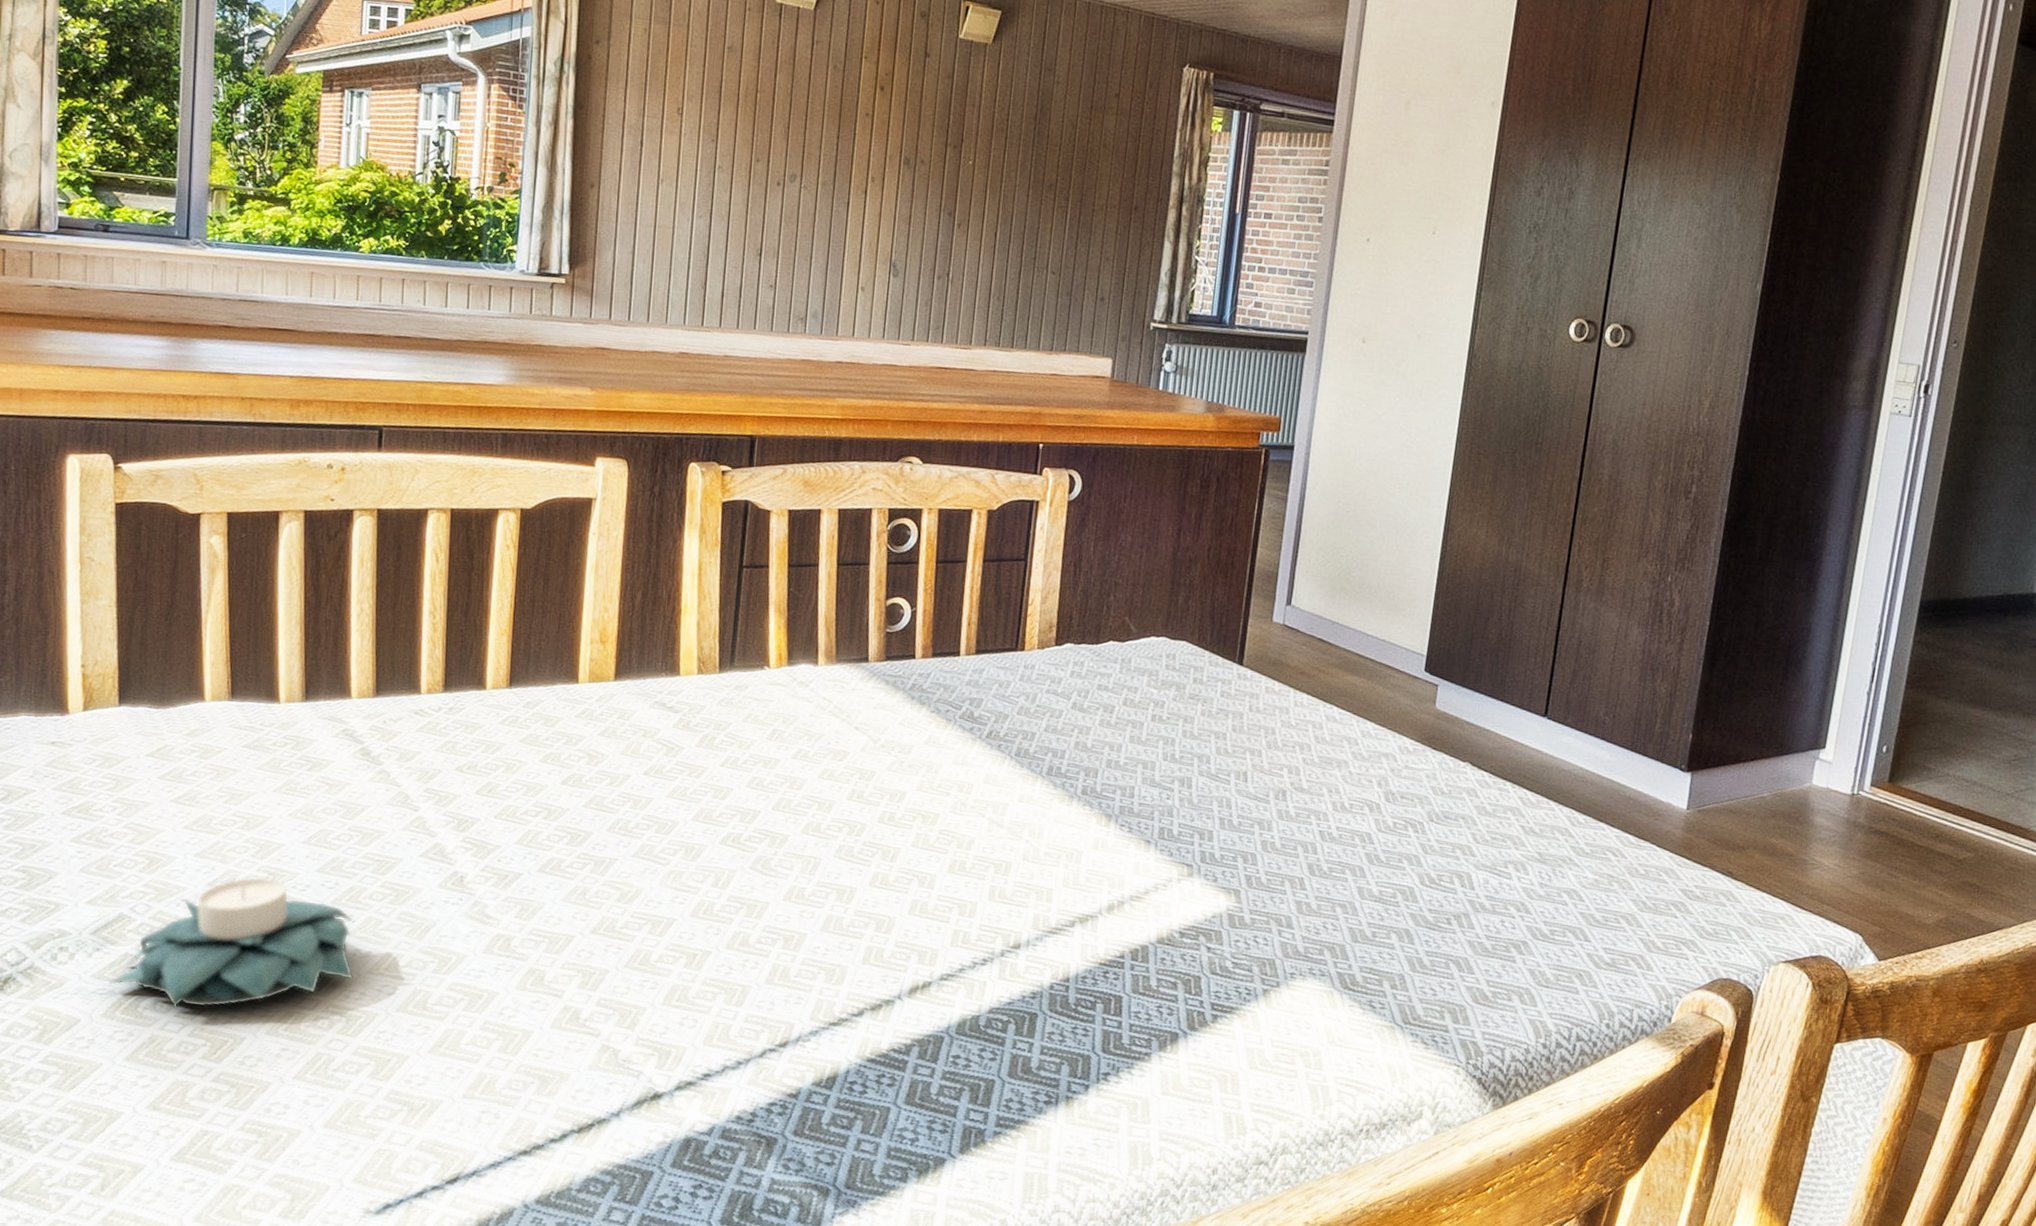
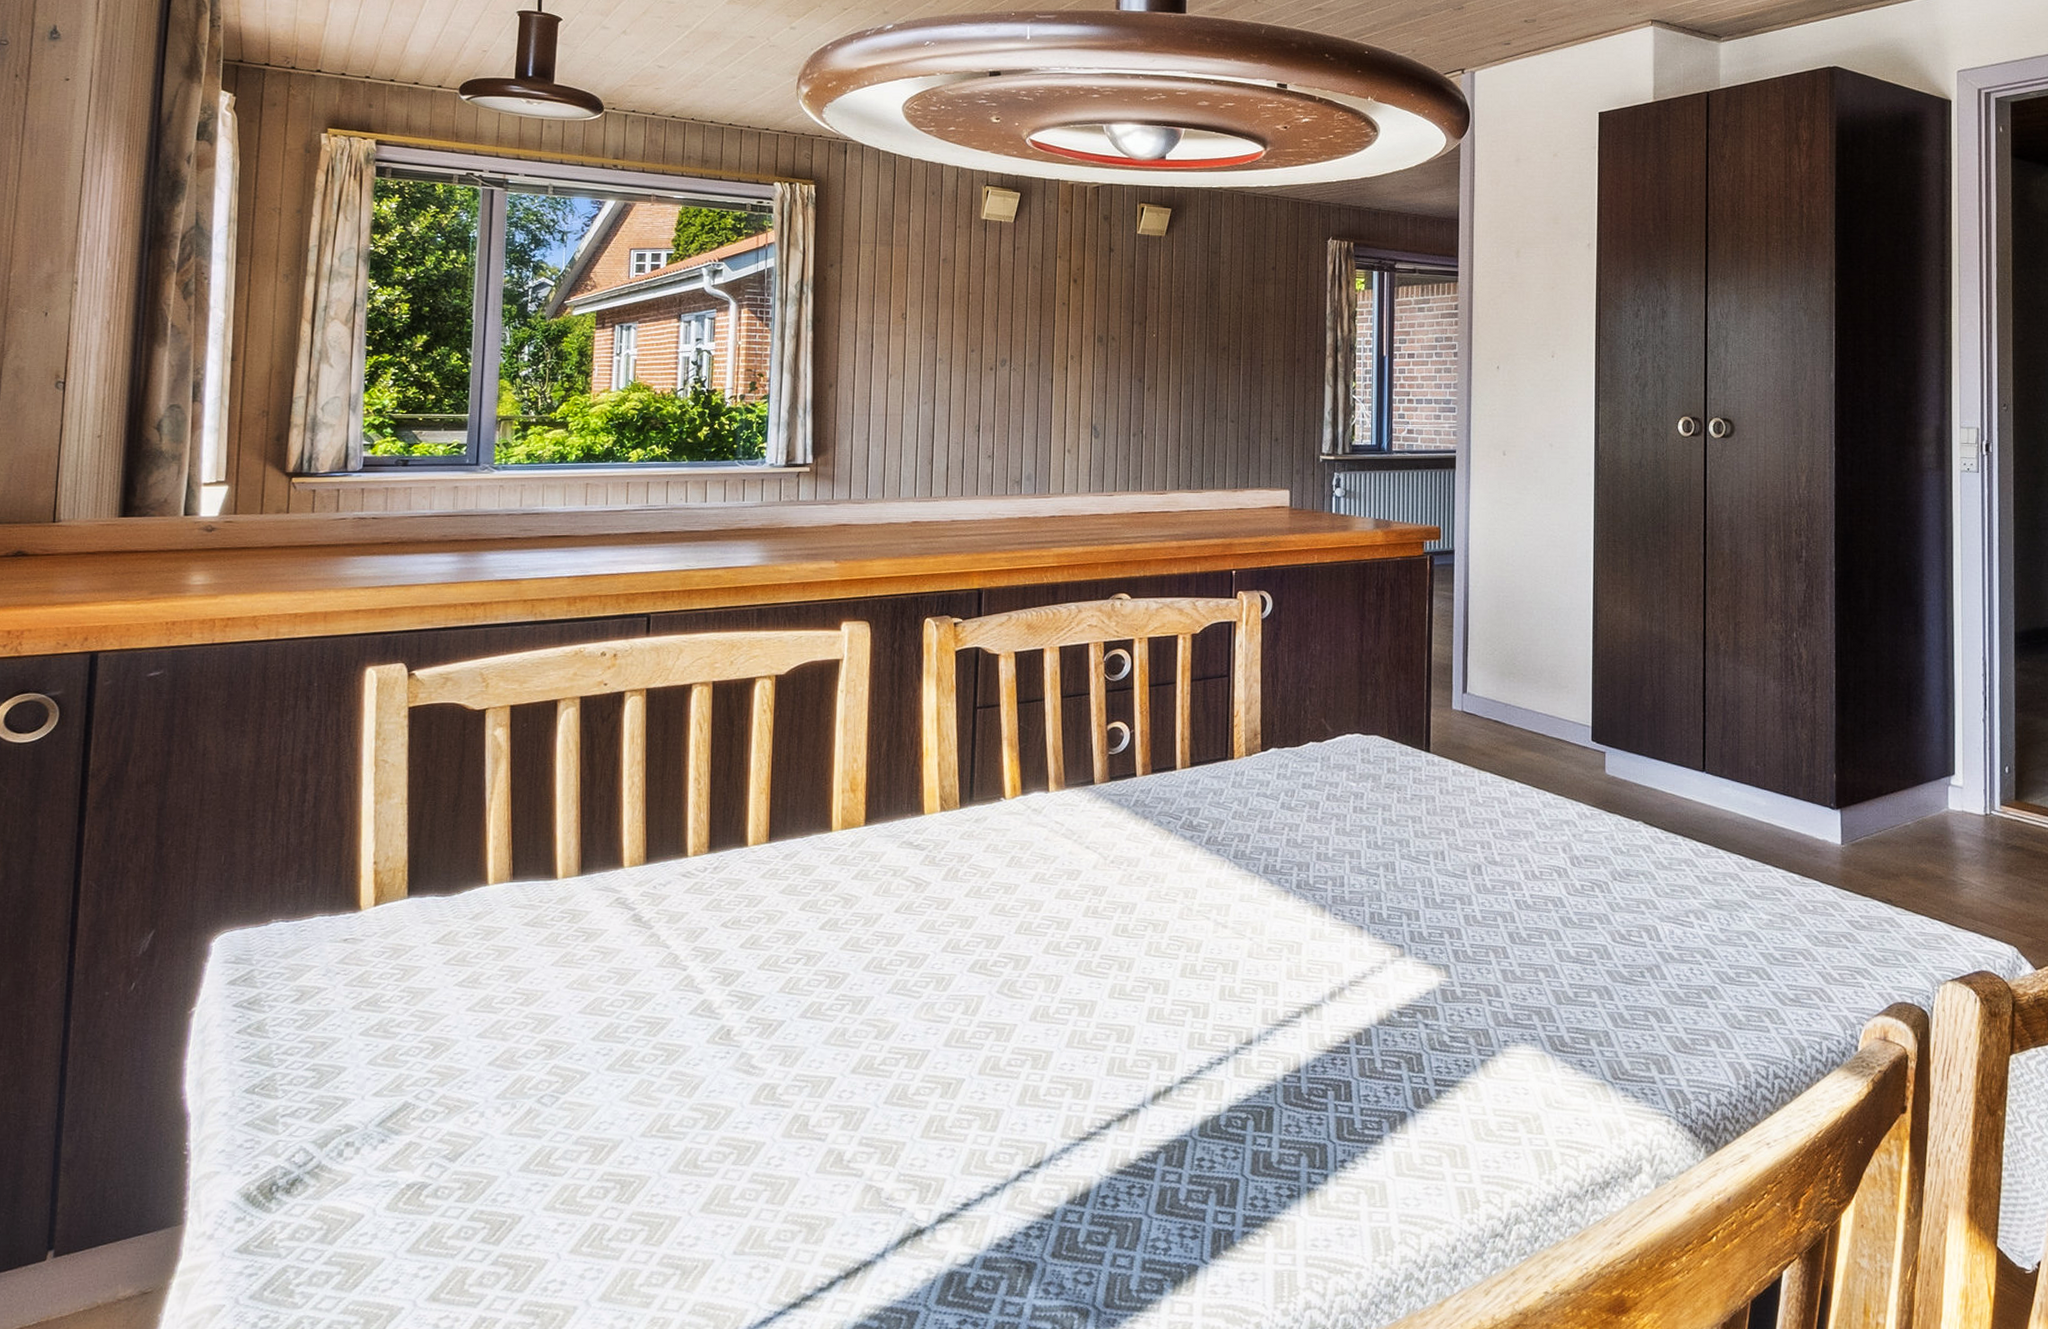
candle holder: present [109,877,355,1008] -> none [393,1051,628,1193]

